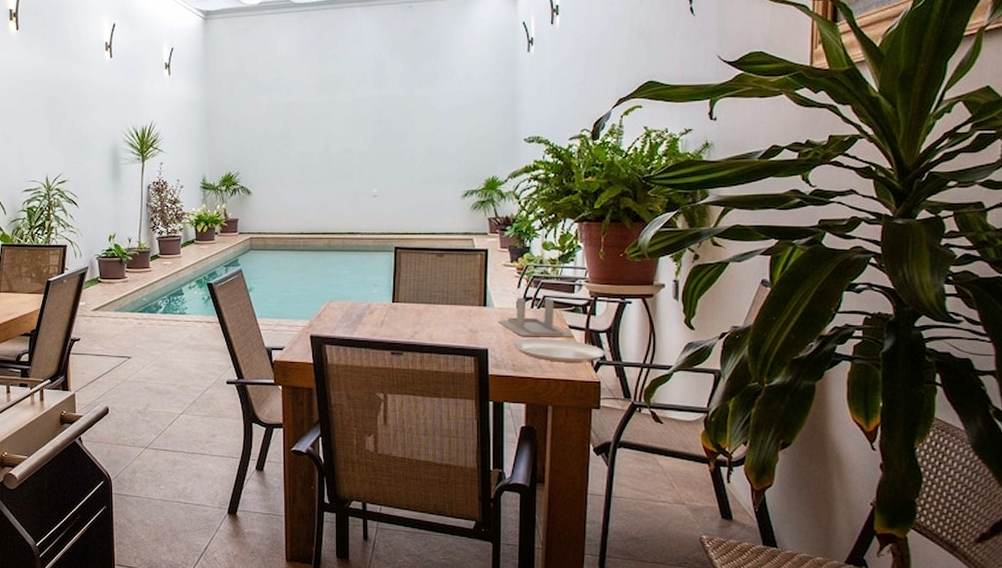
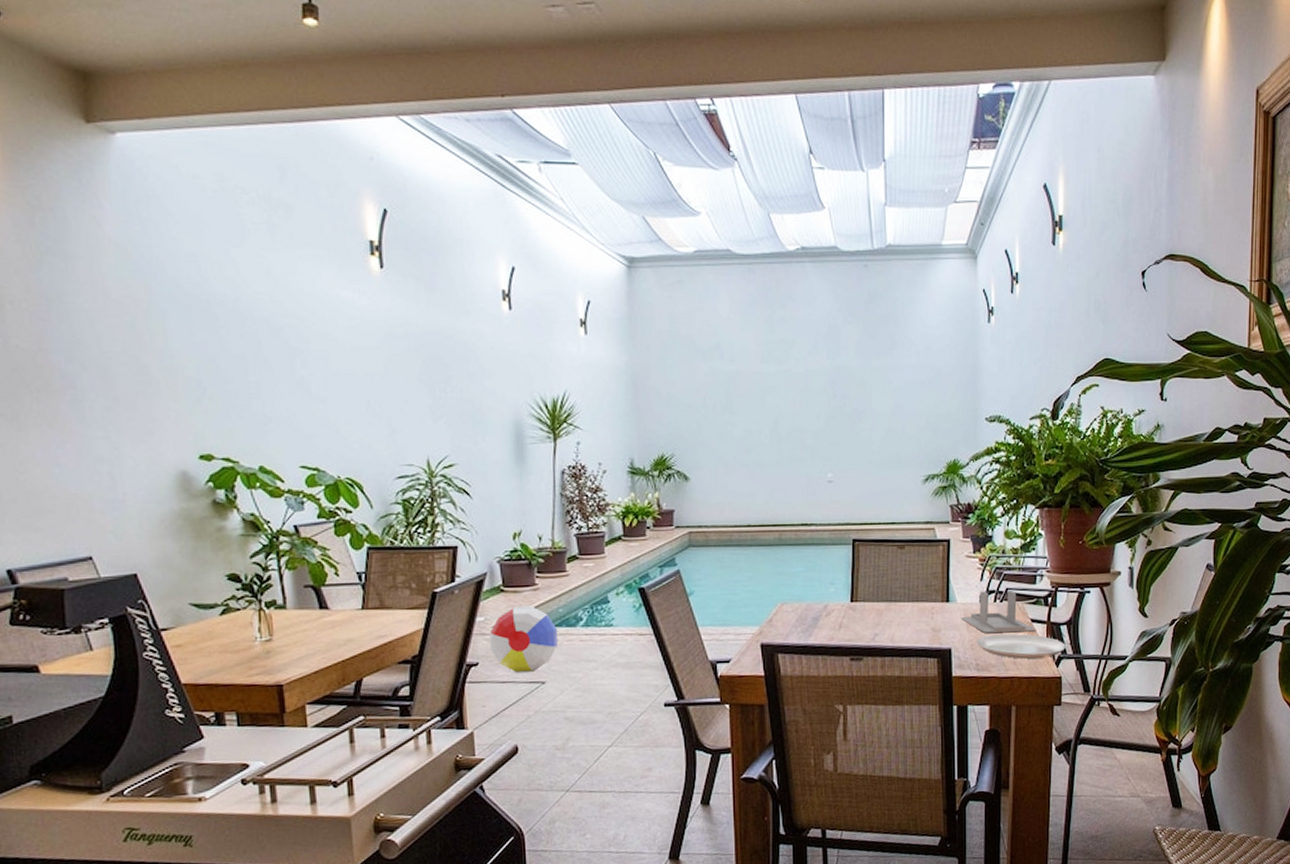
beachball: none [89,295,142,348] -> present [489,606,559,672]

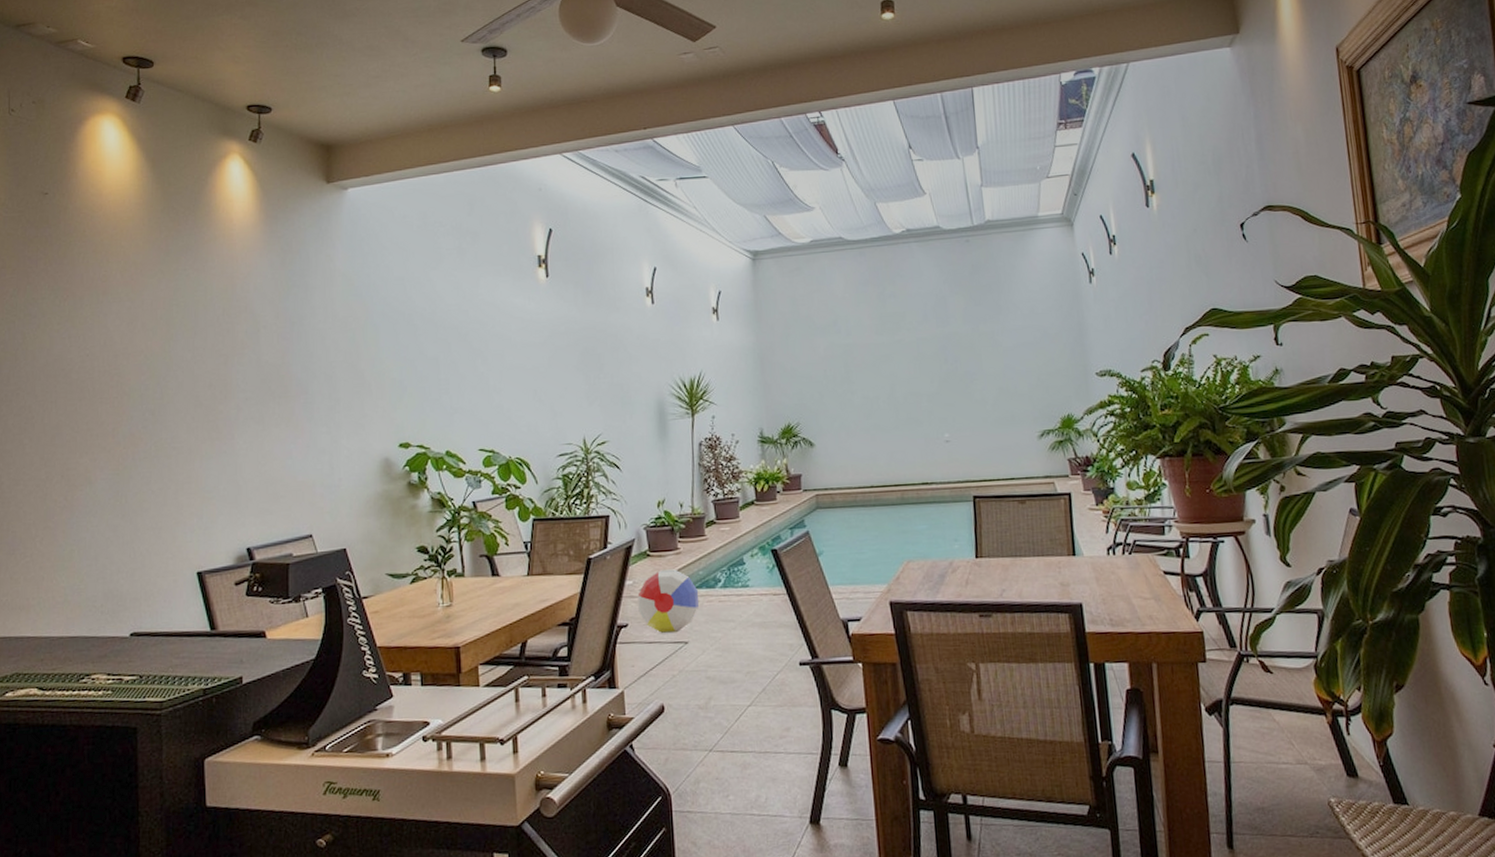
napkin holder: present [961,590,1036,634] -> none [1089,541,1170,587]
plate: present [976,633,1066,659] -> none [1107,586,1204,613]

